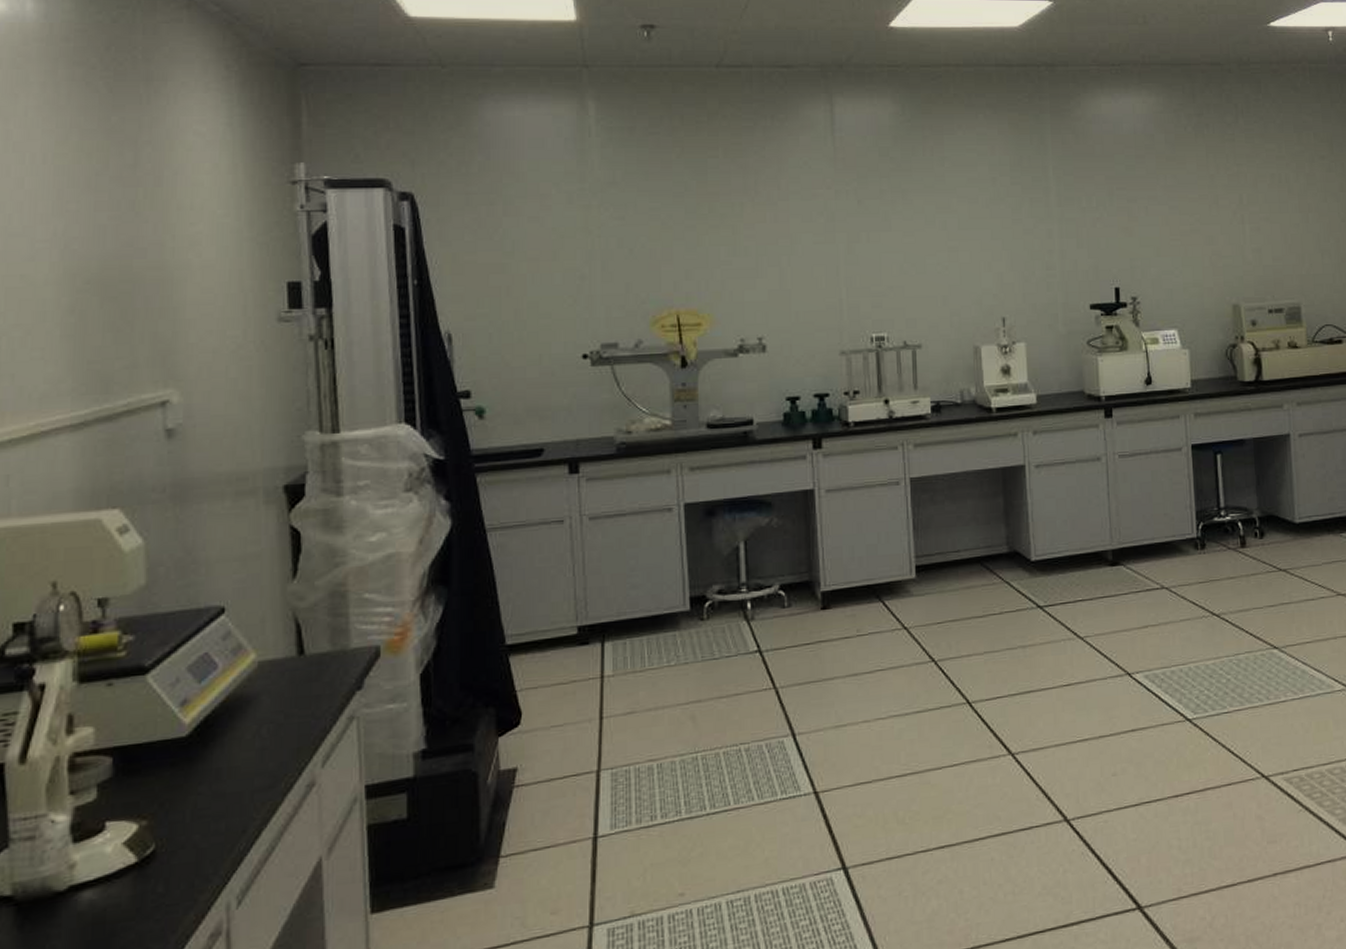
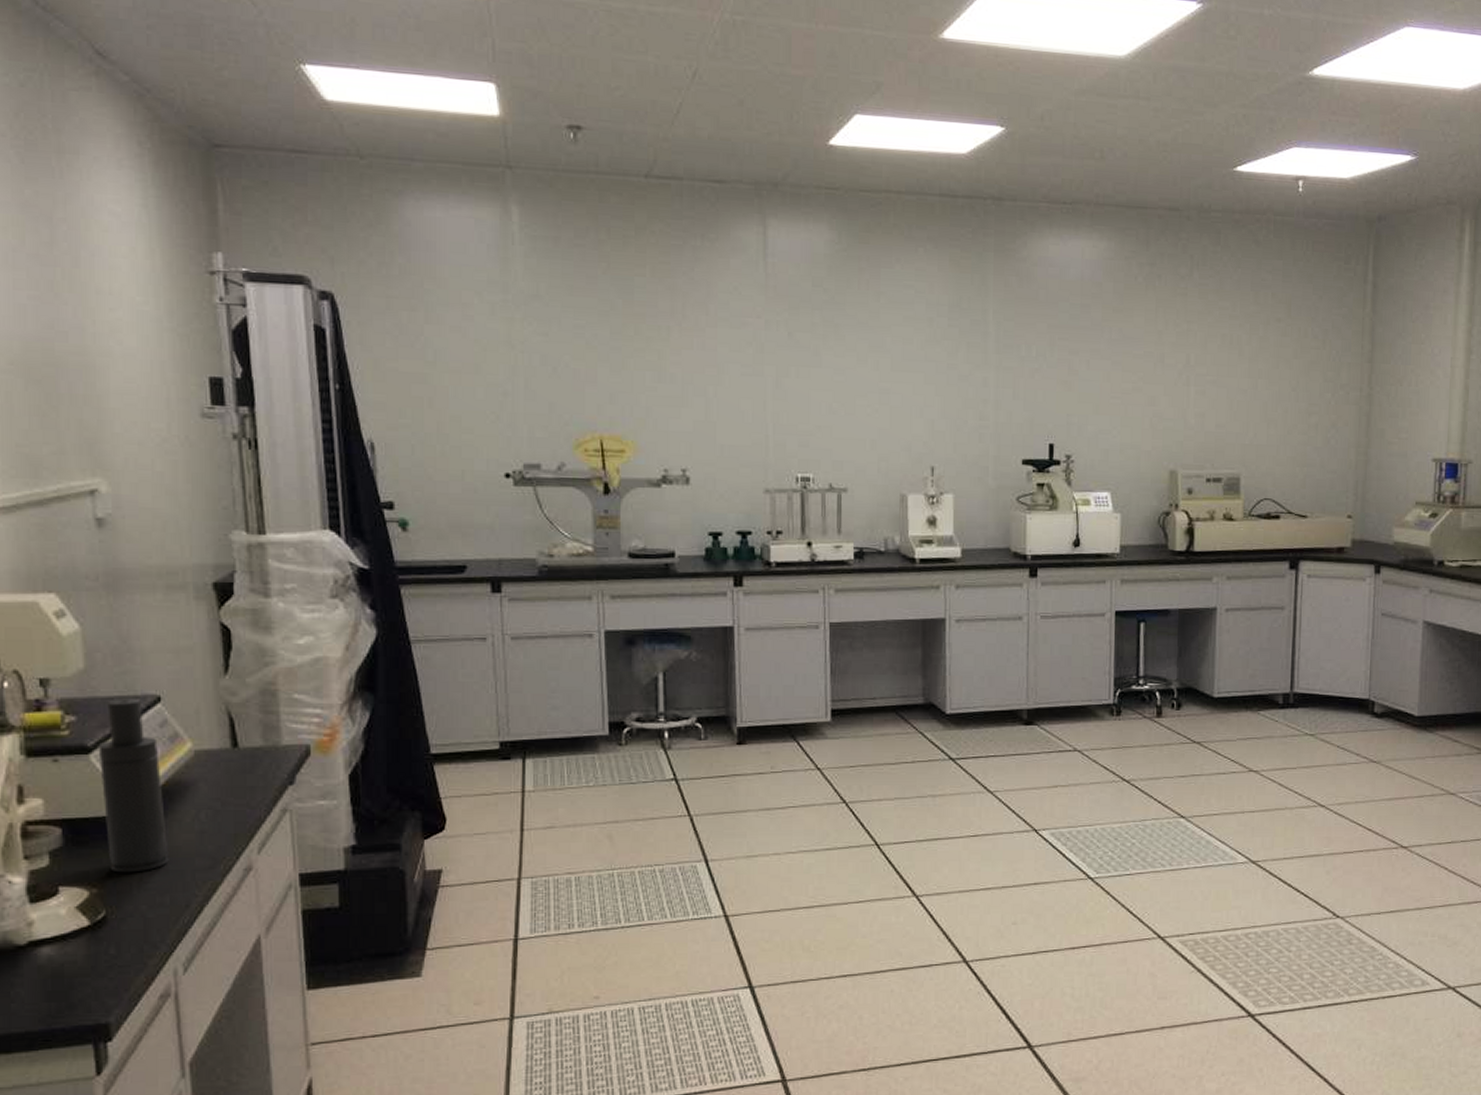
atomizer: none [156,612,227,801] -> present [98,699,169,873]

